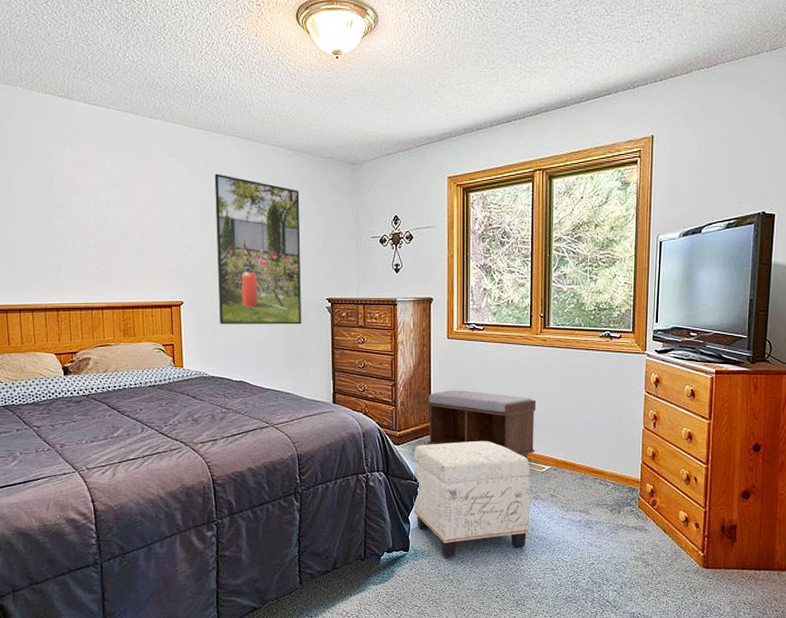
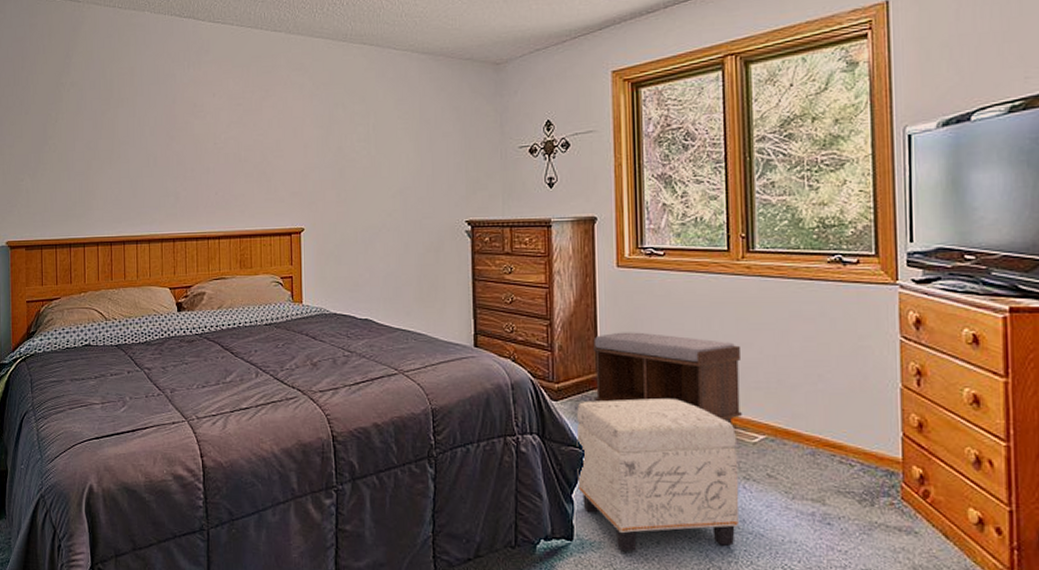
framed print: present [214,173,302,325] -> none [340,85,436,253]

